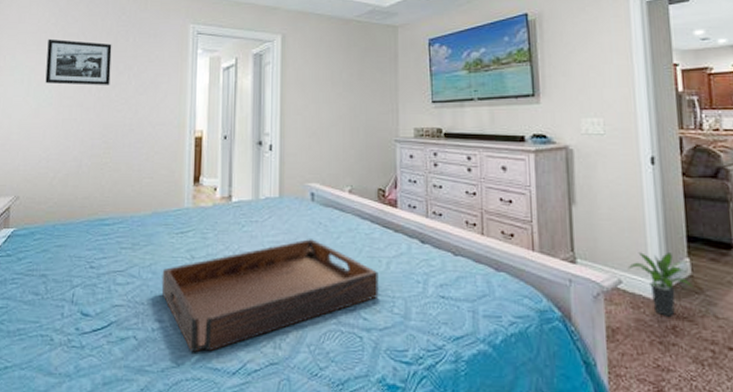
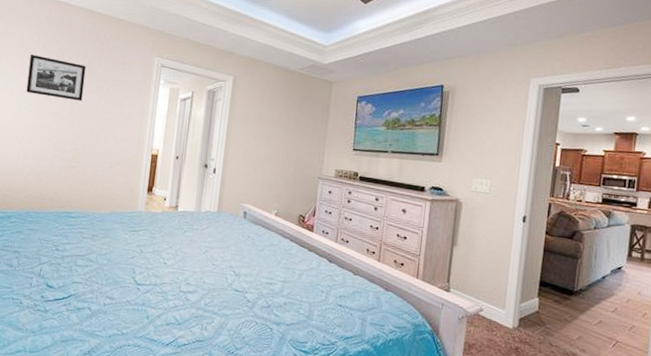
serving tray: present [161,239,379,353] -> none [113,248,292,326]
potted plant: present [627,252,695,317] -> none [489,289,538,340]

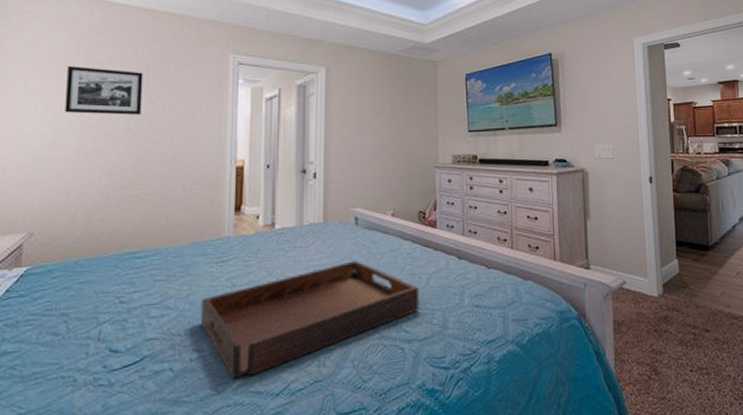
serving tray: none [113,248,292,326] -> present [200,261,419,379]

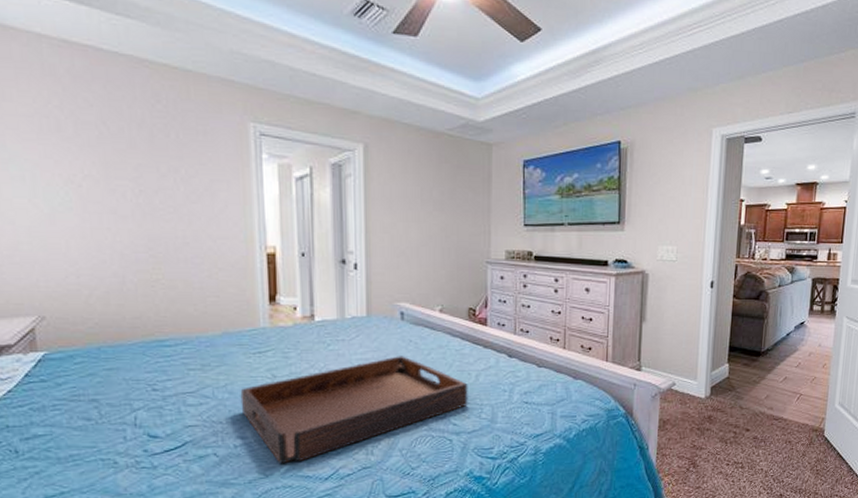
picture frame: present [64,65,144,115] -> none [52,125,151,190]

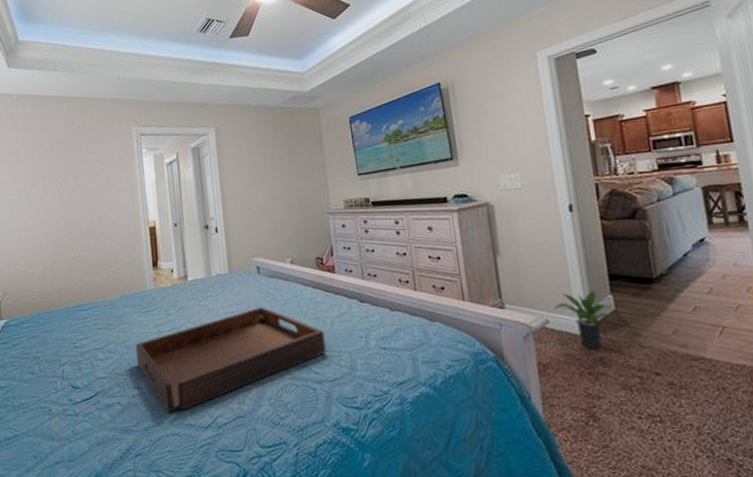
potted plant: none [681,360,729,409] -> present [553,291,619,350]

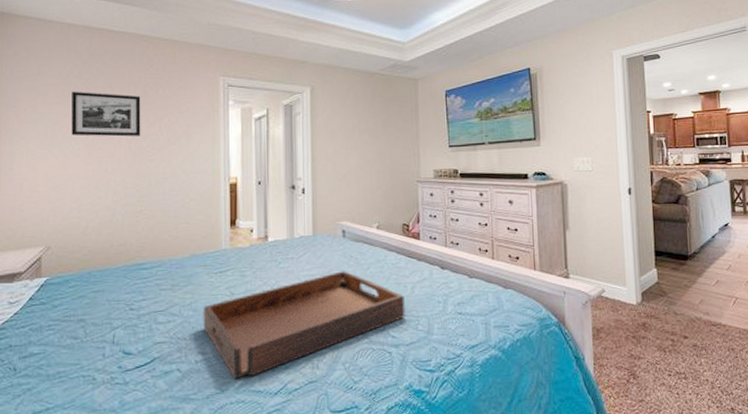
picture frame: none [12,152,70,193] -> present [71,91,141,137]
potted plant: present [553,291,619,350] -> none [609,265,660,316]

